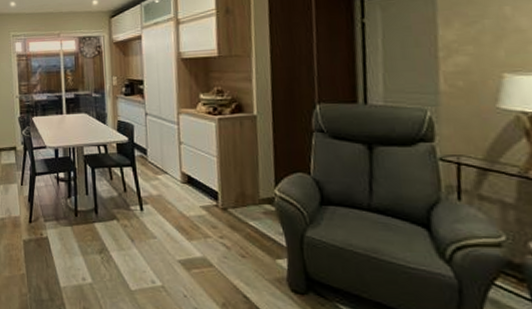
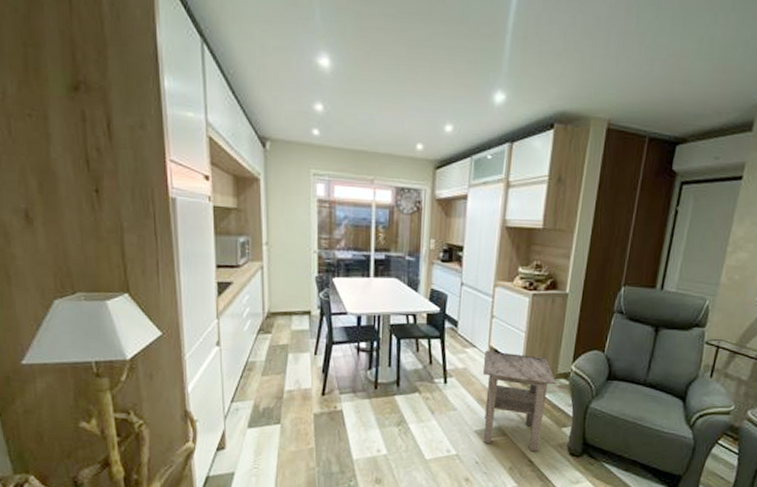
side table: none [177,177,261,287] -> present [482,351,557,452]

